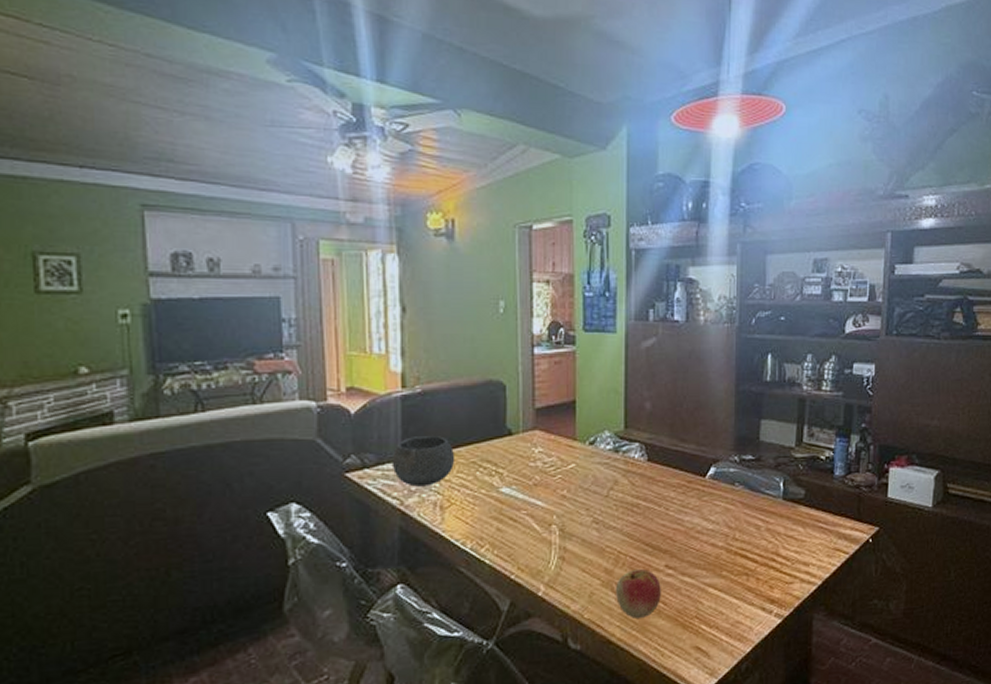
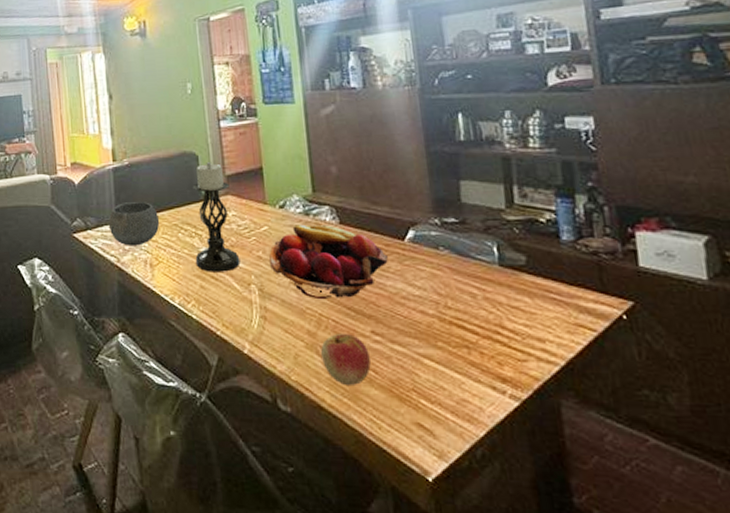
candle holder: none [493,393,543,514] -> present [192,162,240,272]
fruit basket: none [574,461,690,538] -> present [269,224,389,300]

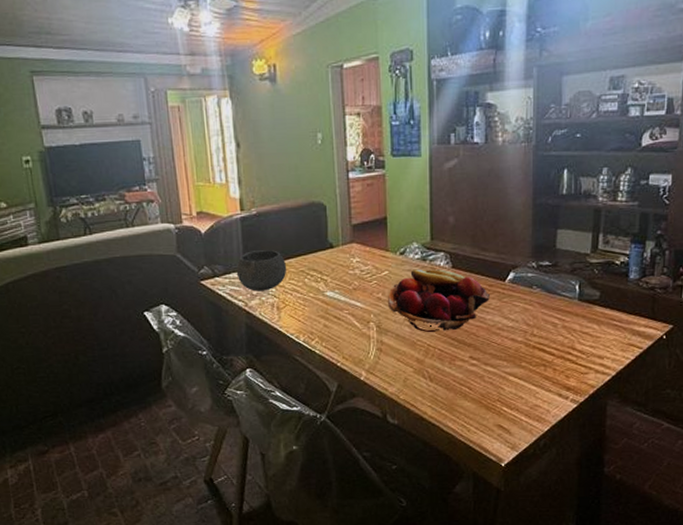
candle holder: present [192,162,240,272] -> none [319,212,361,313]
apple: present [321,333,371,385] -> none [427,359,466,400]

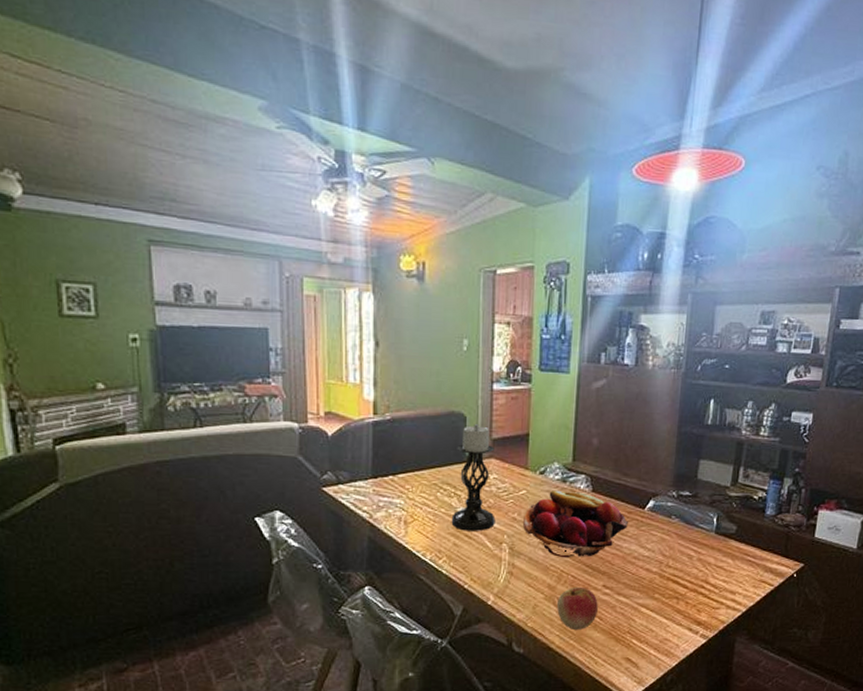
bowl: present [236,249,287,292] -> none [363,457,419,503]
candle holder: none [319,212,361,313] -> present [451,424,496,531]
apple: none [427,359,466,400] -> present [557,586,598,629]

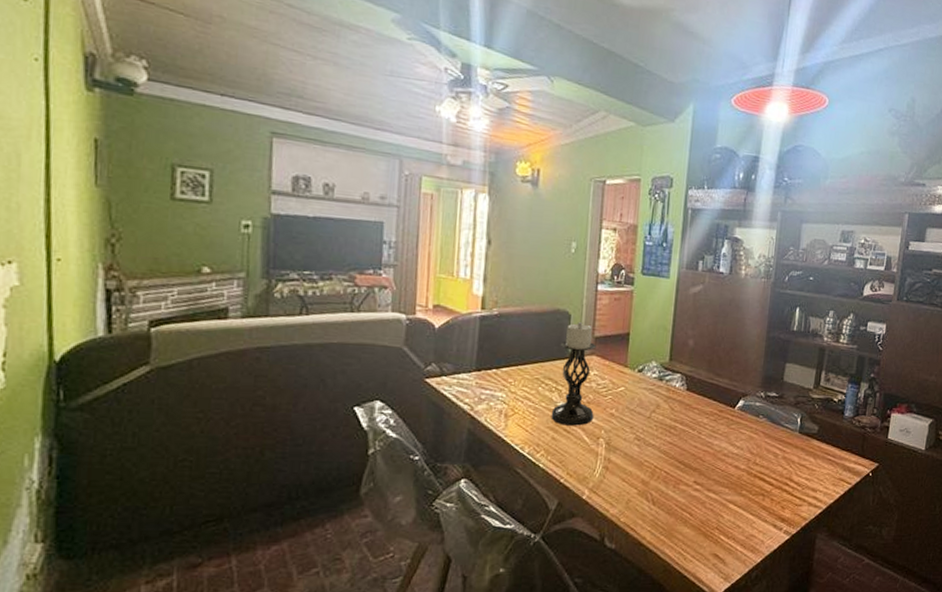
fruit basket: present [523,490,629,558] -> none [620,388,720,454]
apple: present [557,586,598,629] -> none [649,482,689,525]

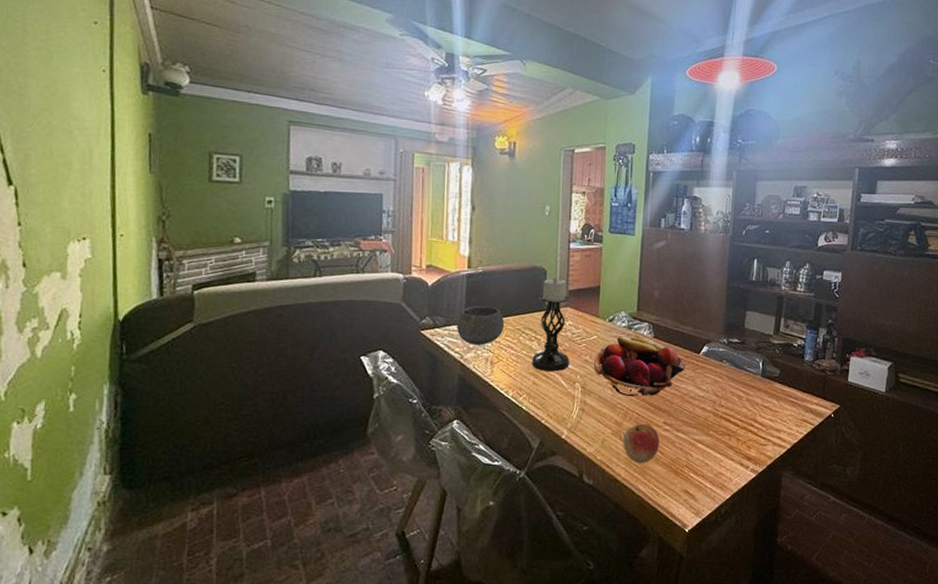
bowl: none [466,351,522,396] -> present [456,305,505,345]
fruit basket: none [620,388,720,454] -> present [594,336,686,397]
apple: none [649,482,689,525] -> present [623,423,660,463]

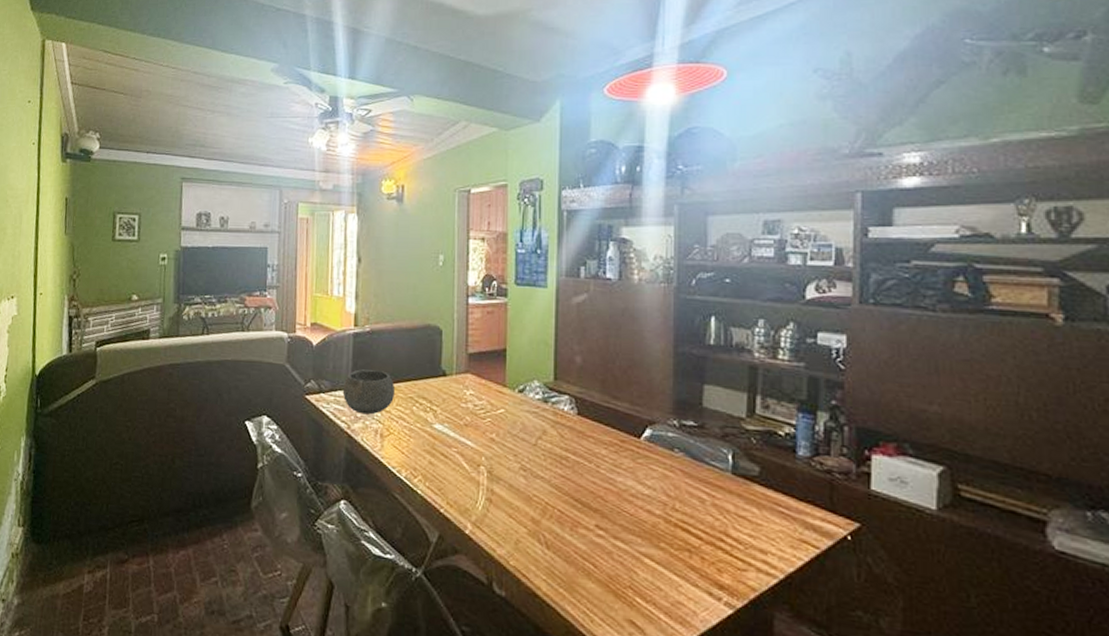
candle holder: present [531,277,570,372] -> none [427,338,472,451]
fruit basket: present [594,336,686,397] -> none [502,410,623,490]
apple: present [623,423,660,463] -> none [543,523,591,577]

